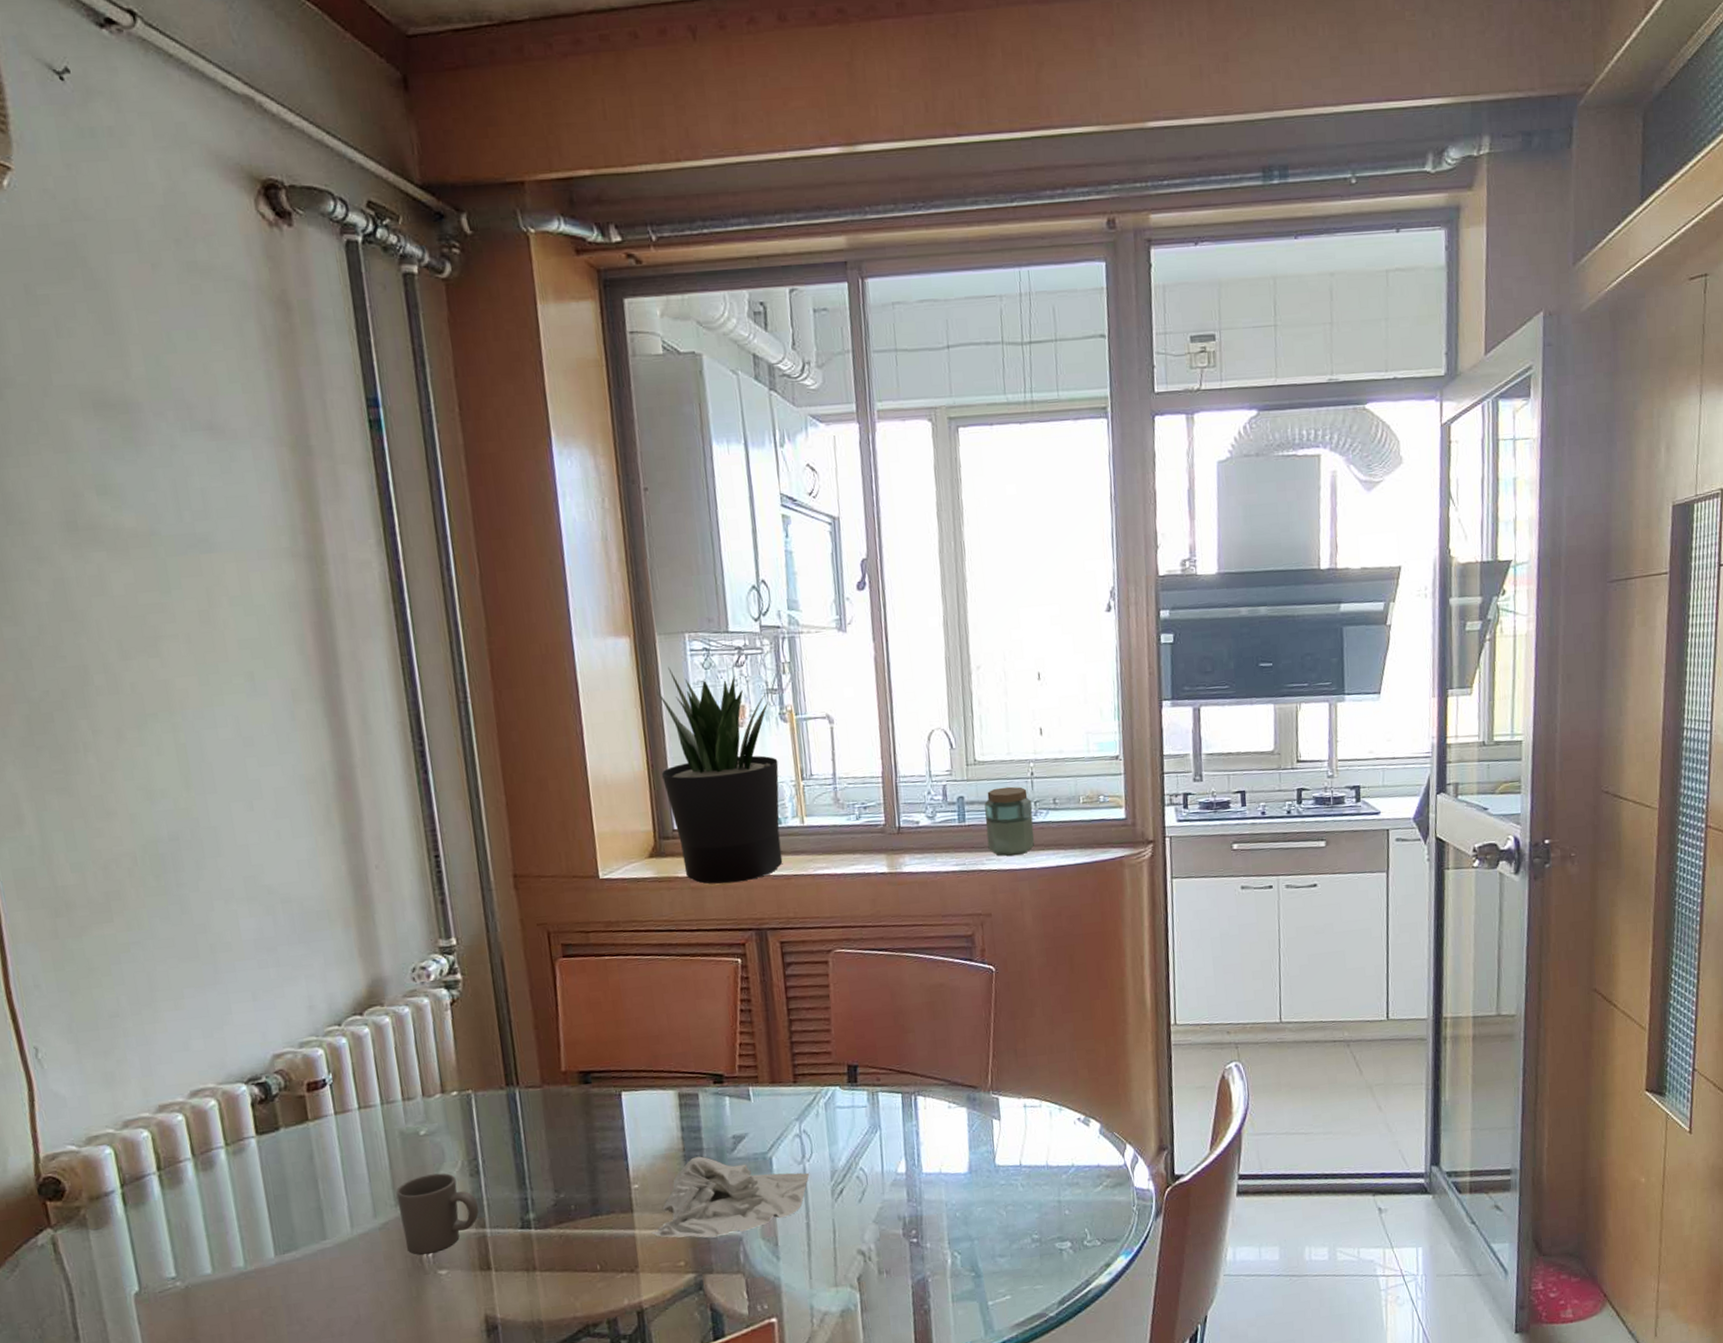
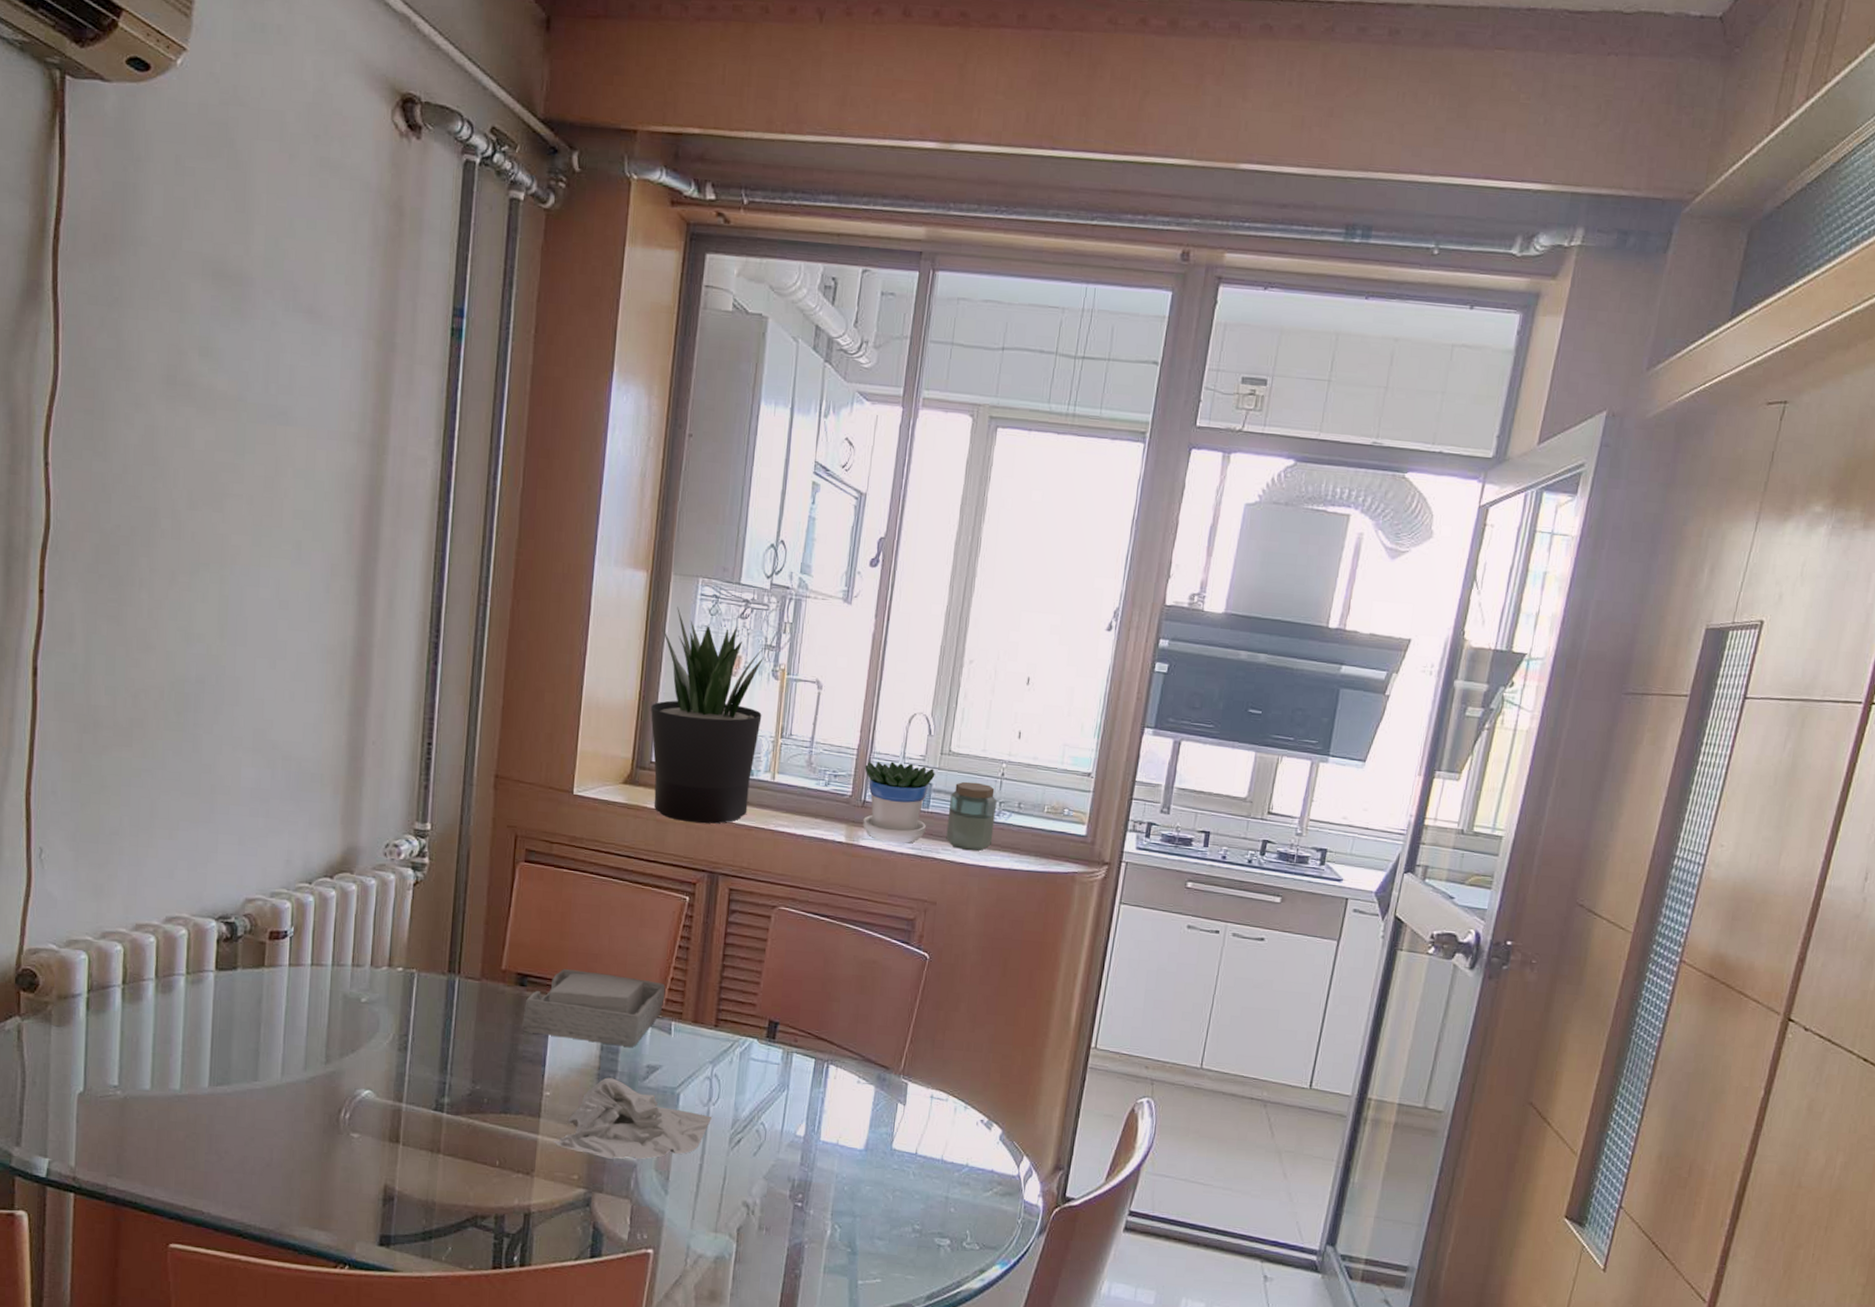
mug: present [395,1173,479,1255] -> none [327,1040,400,1116]
napkin holder: none [593,1050,737,1129] -> present [522,969,666,1048]
flowerpot: none [893,780,967,864] -> present [863,761,935,844]

